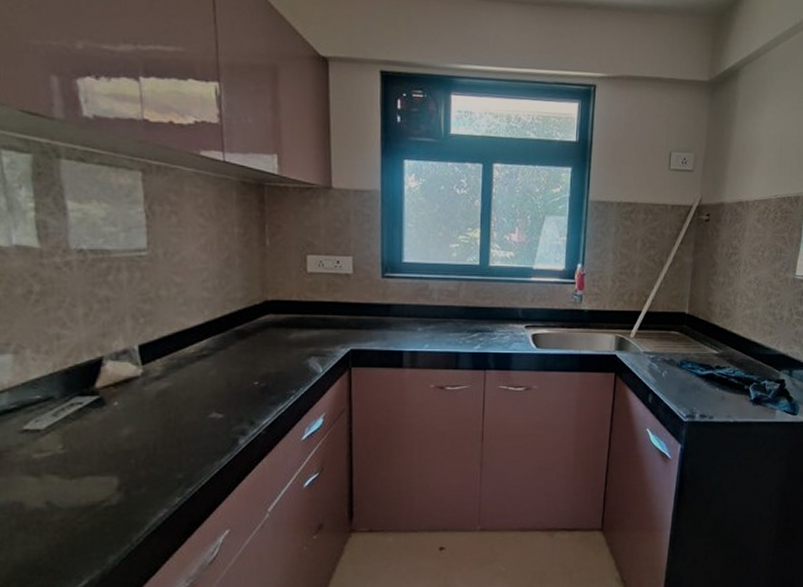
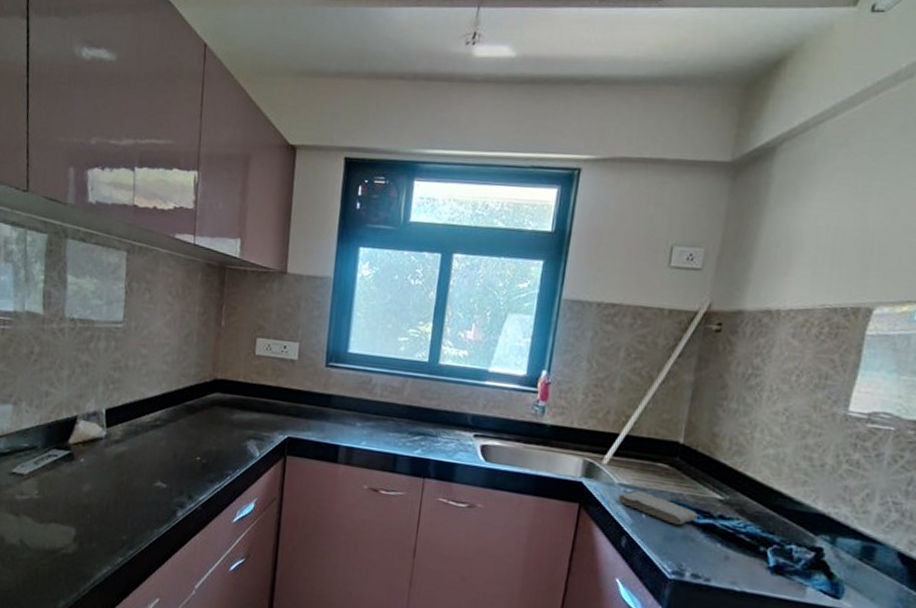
washcloth: none [643,355,702,379] -> present [617,490,698,526]

